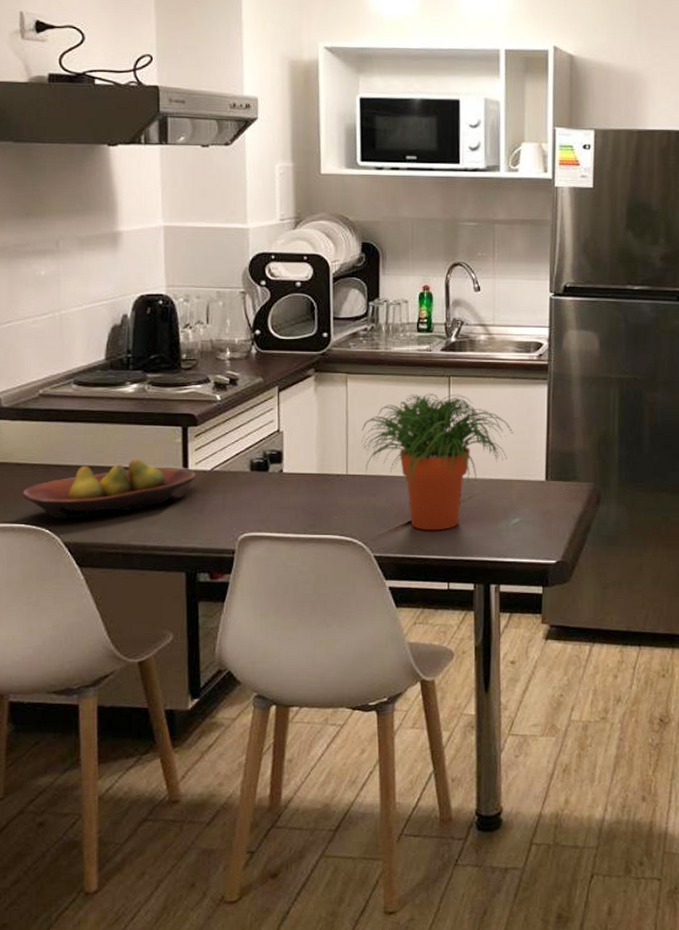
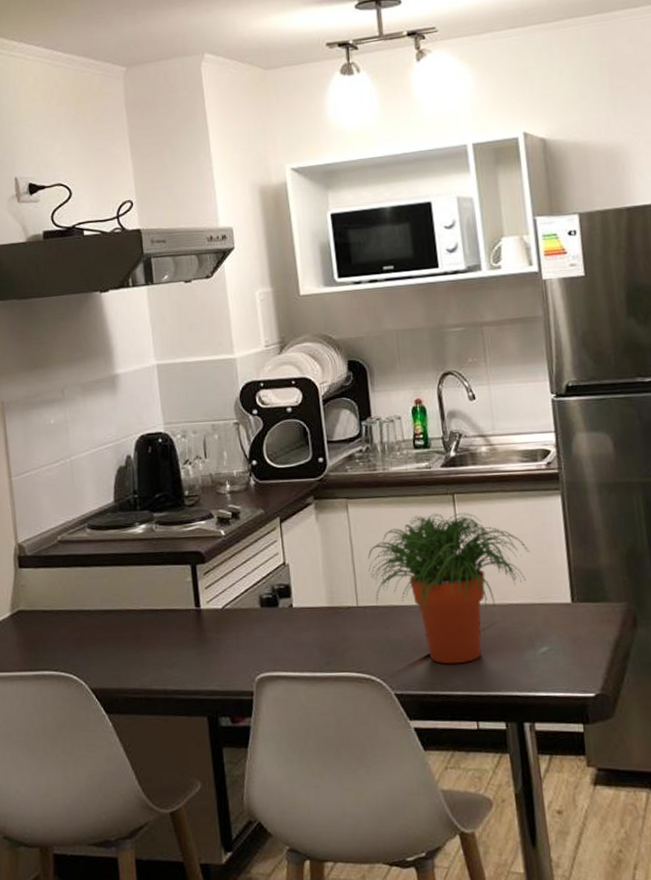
fruit bowl: present [22,460,195,519] -> none [50,601,208,665]

